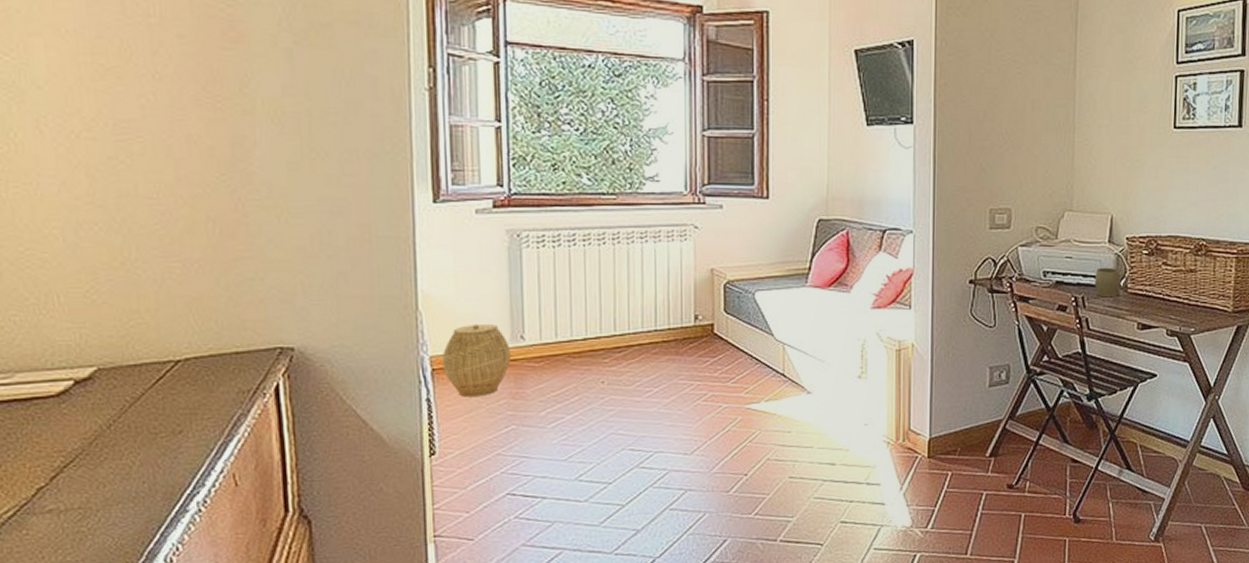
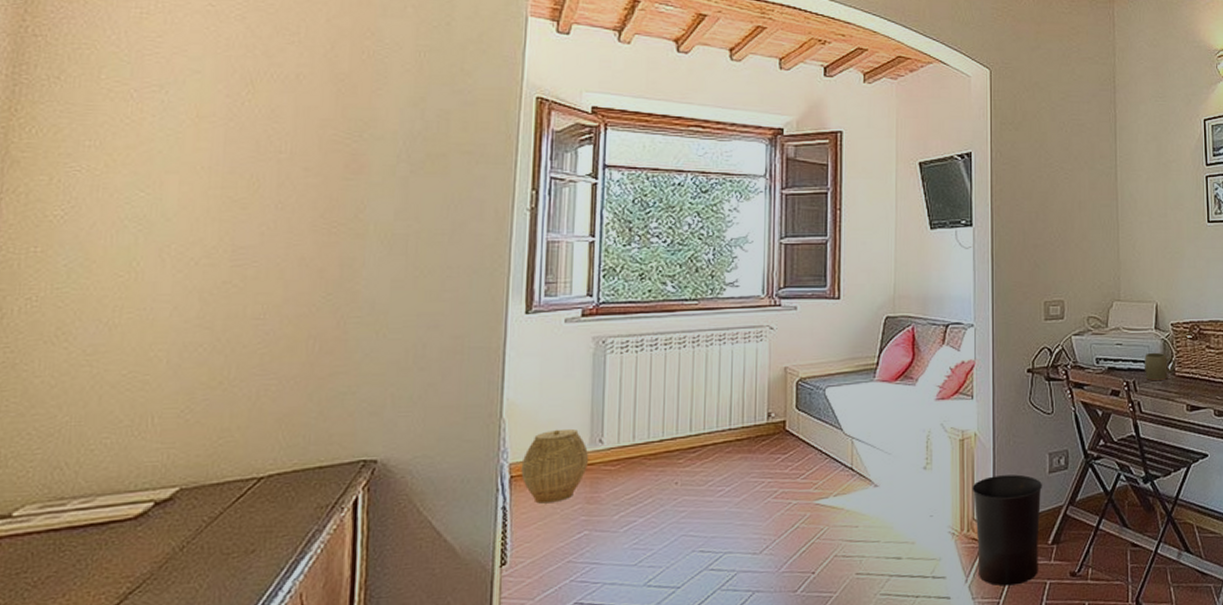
waste bin: none [908,387,981,495] -> present [972,474,1042,586]

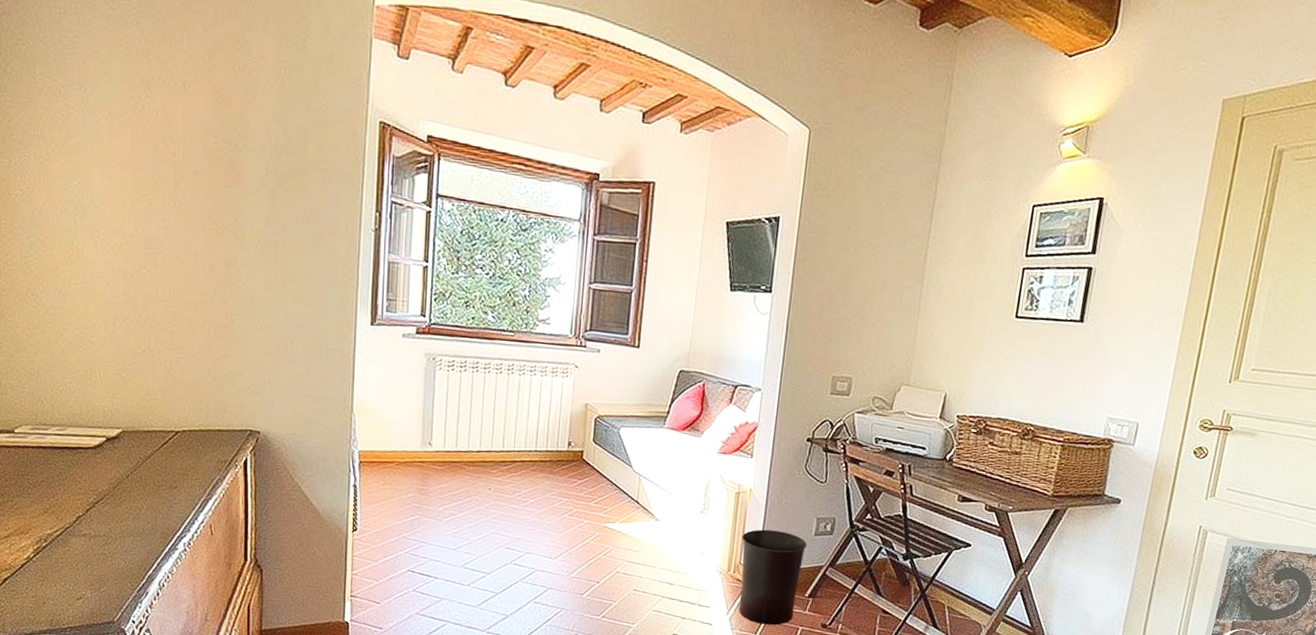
woven basket: present [521,429,589,504] -> none [367,428,421,489]
mug: present [1145,352,1175,381] -> none [921,440,955,469]

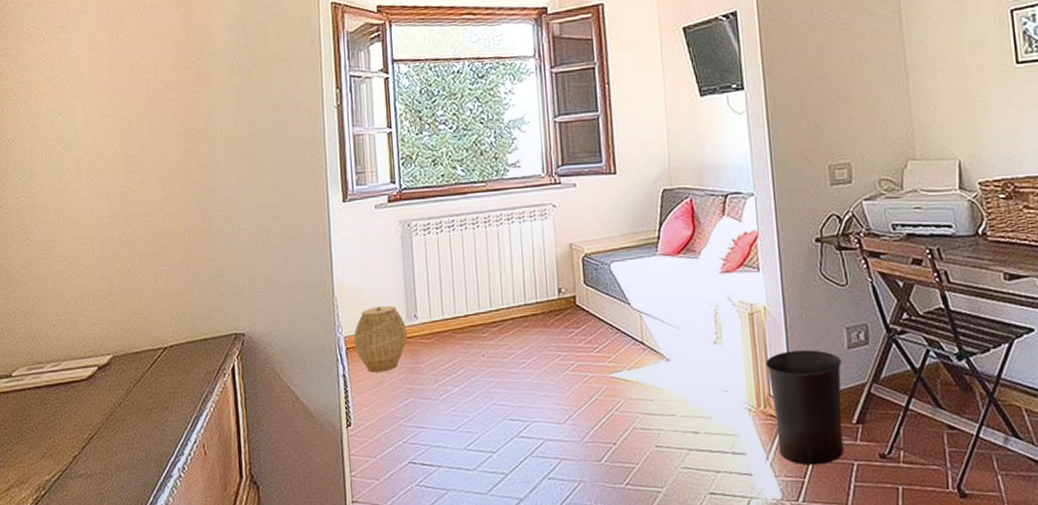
woven basket: none [367,428,421,489] -> present [353,305,408,373]

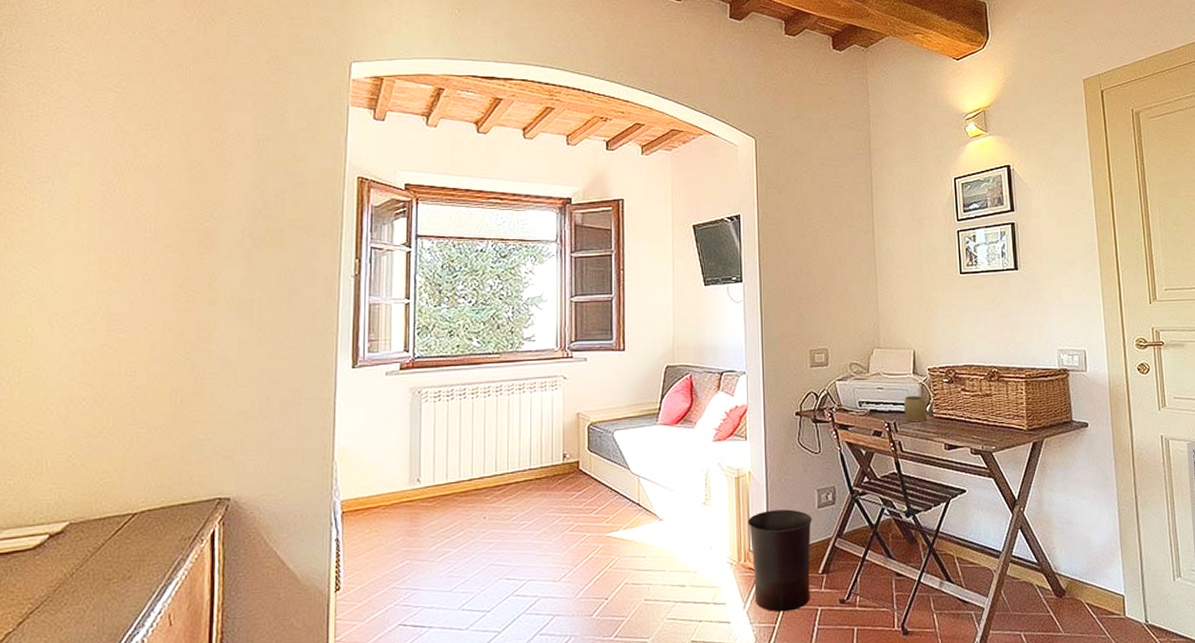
woven basket: present [353,305,408,373] -> none [351,470,409,536]
mug: none [949,215,987,248] -> present [904,395,933,422]

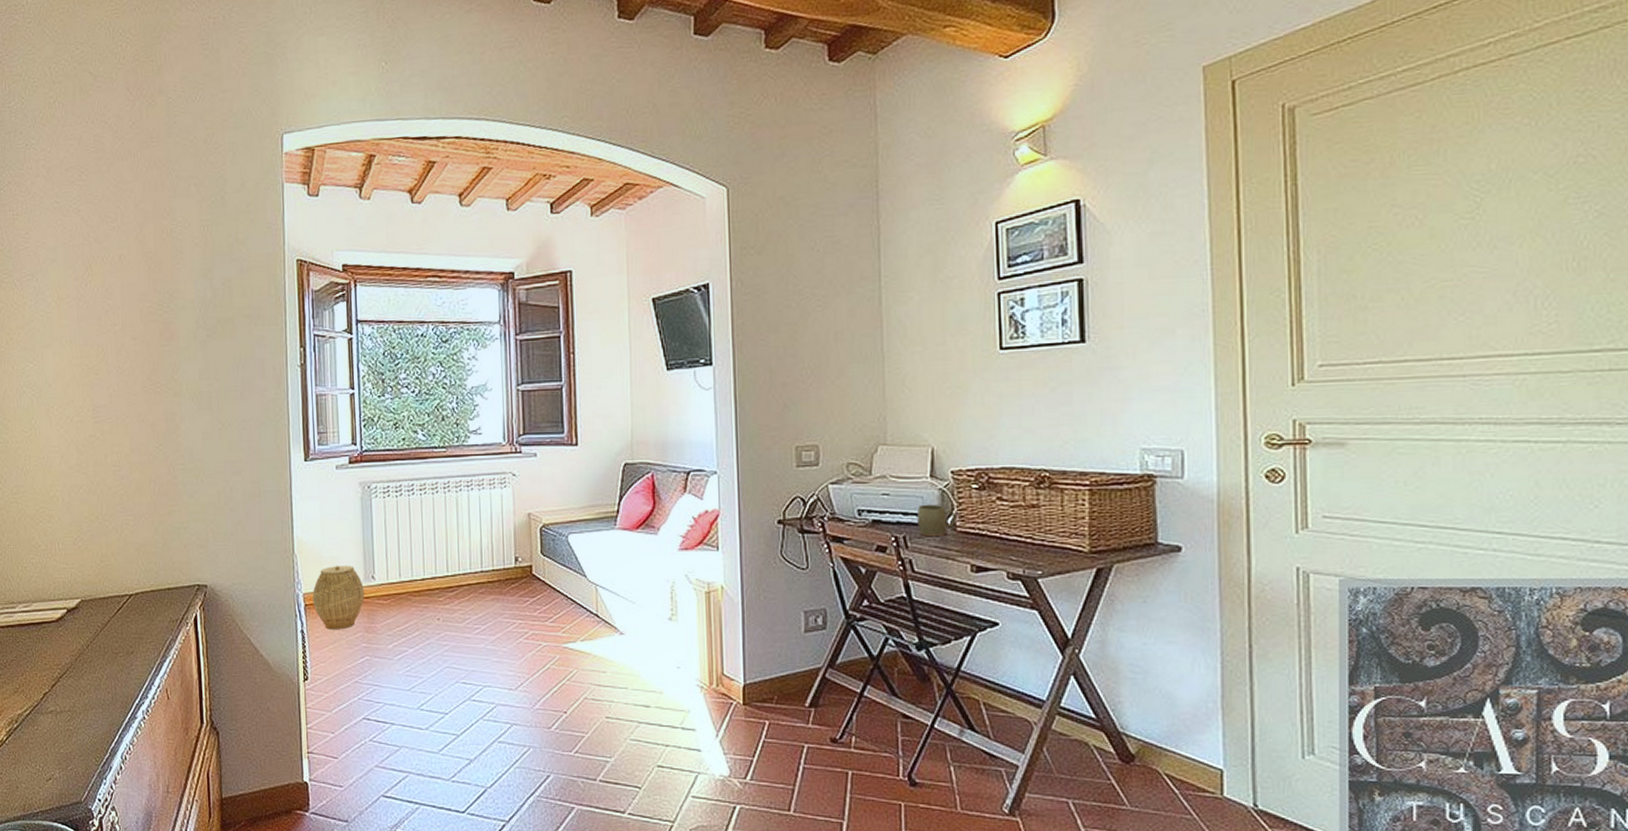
woven basket: none [351,470,409,536] -> present [312,565,365,630]
waste bin: present [747,509,812,612] -> none [720,631,797,745]

